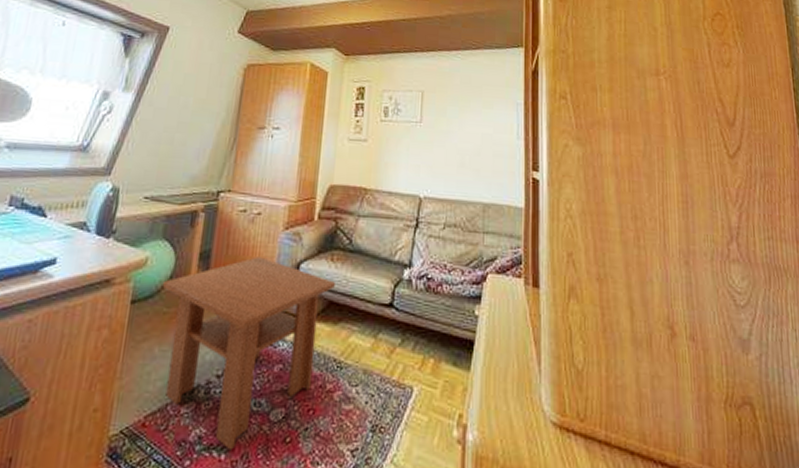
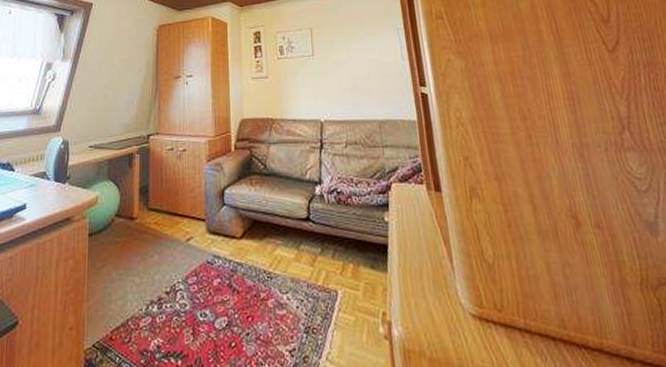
coffee table: present [162,257,337,451] -> none [112,187,258,357]

